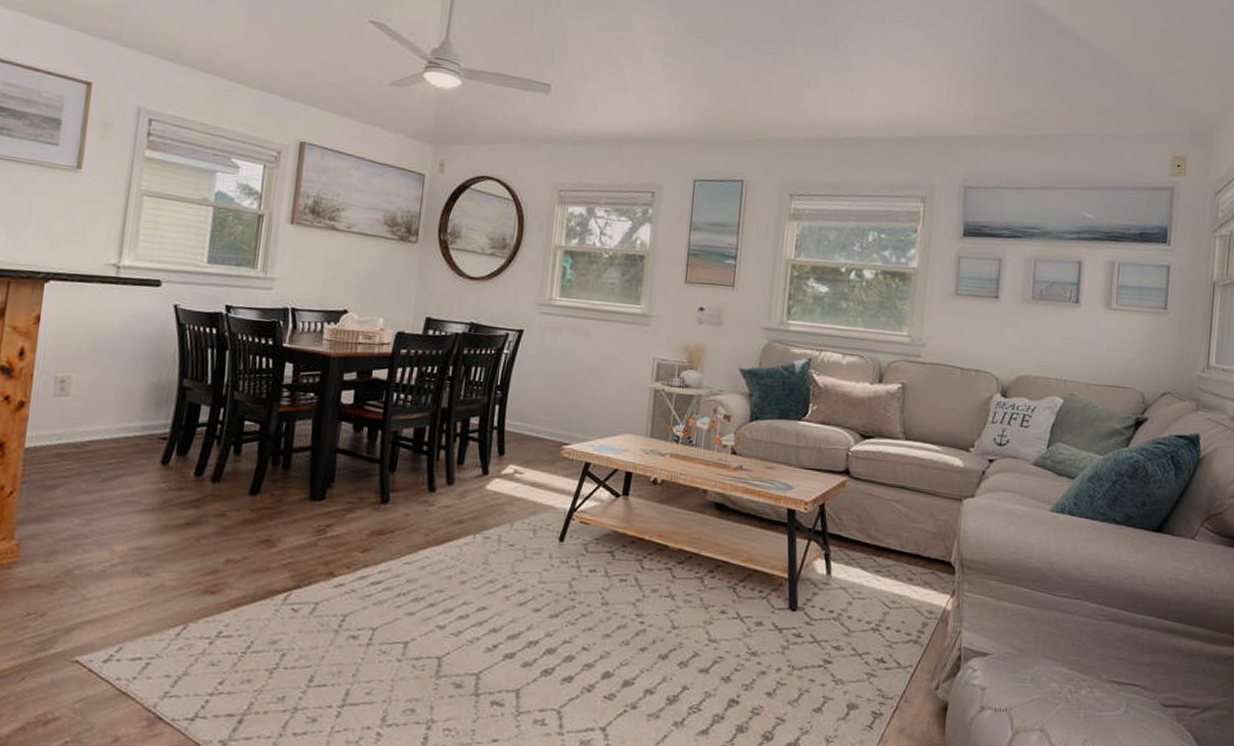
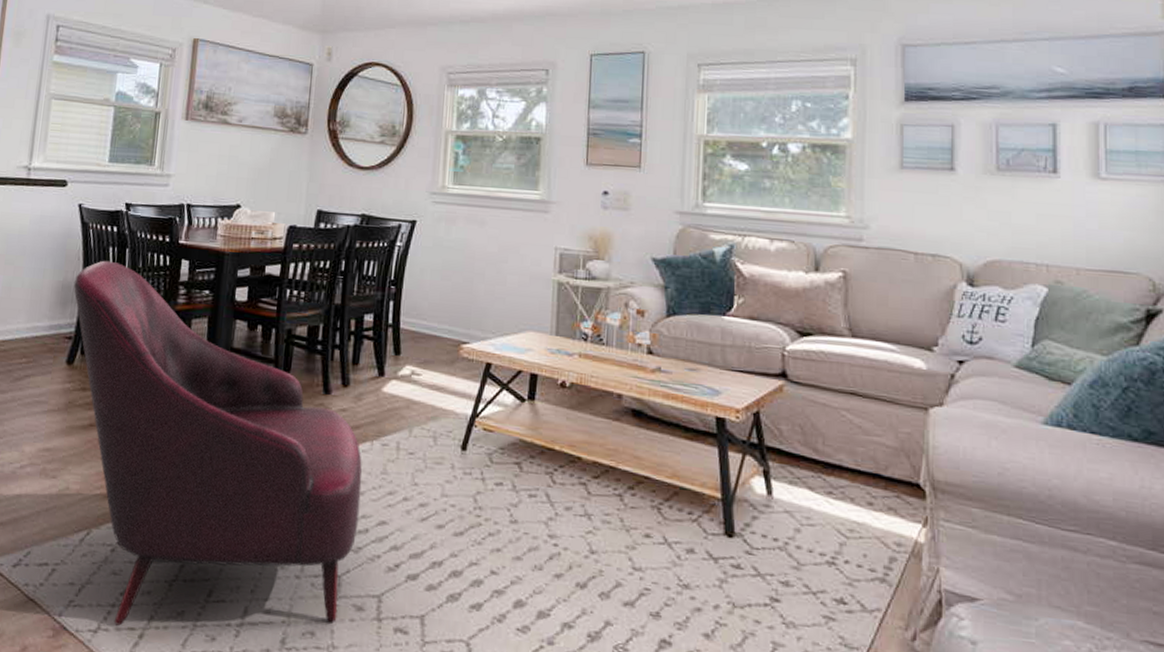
armchair: none [169,361,465,714] -> present [74,260,362,627]

